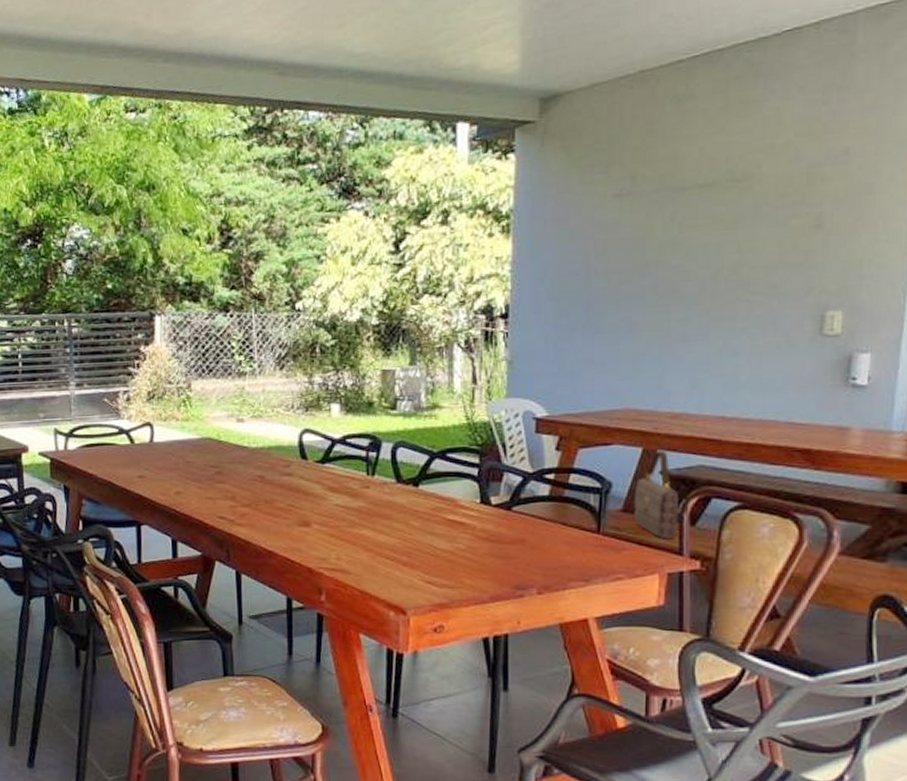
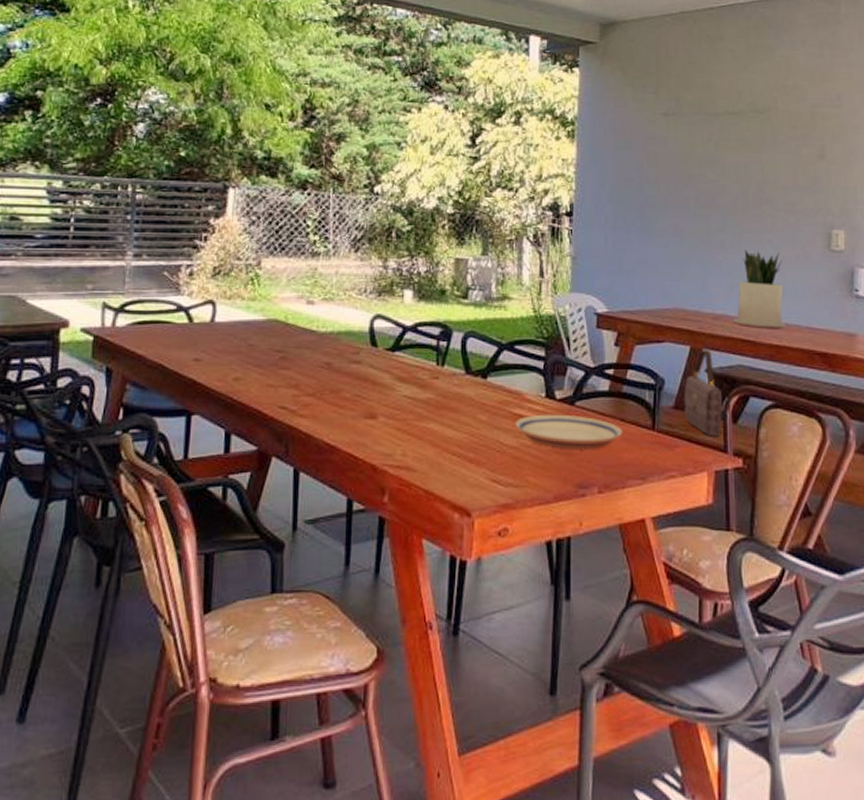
plate: none [449,519,564,552] -> present [515,414,623,449]
planter: none [695,341,760,427] -> present [733,250,786,330]

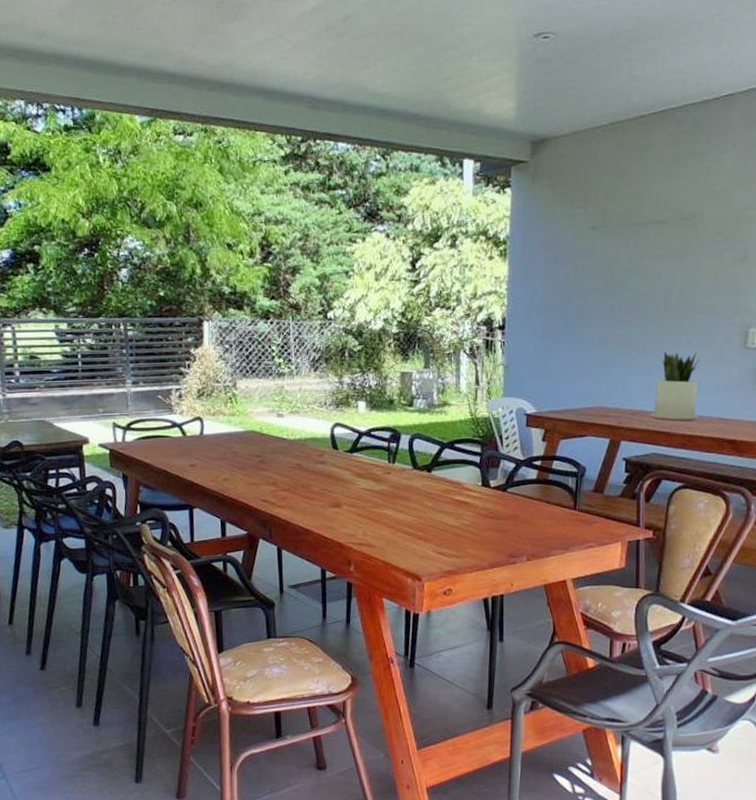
plate: present [515,414,623,449] -> none [456,499,548,527]
handbag: present [684,350,722,437] -> none [602,442,636,514]

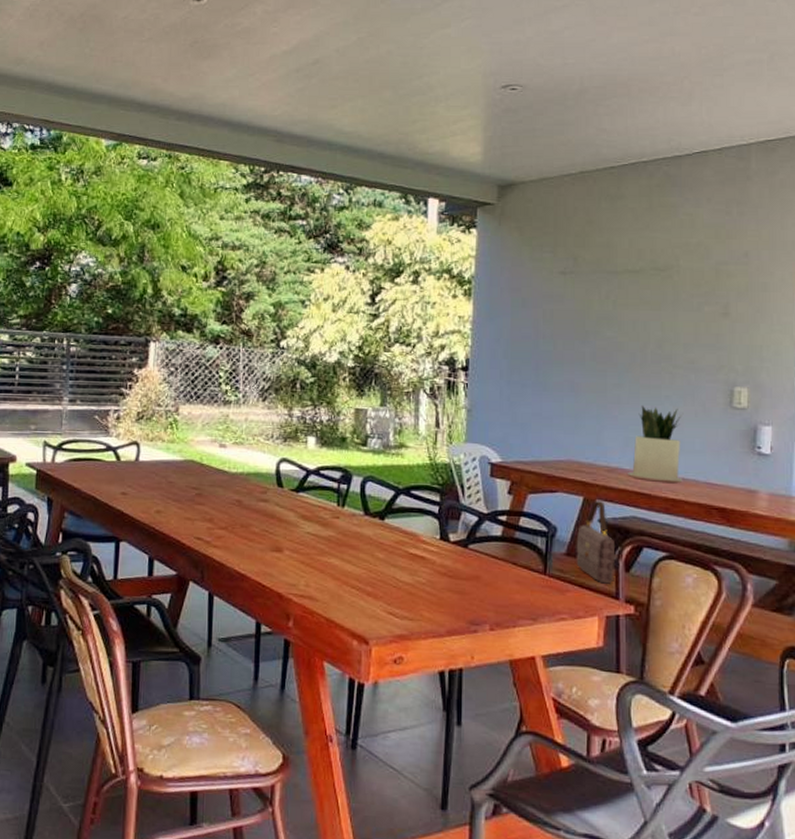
handbag: none [602,442,636,514] -> present [576,501,614,584]

